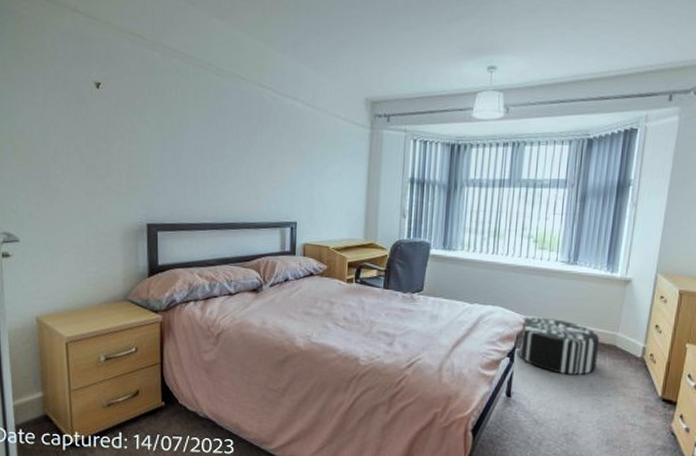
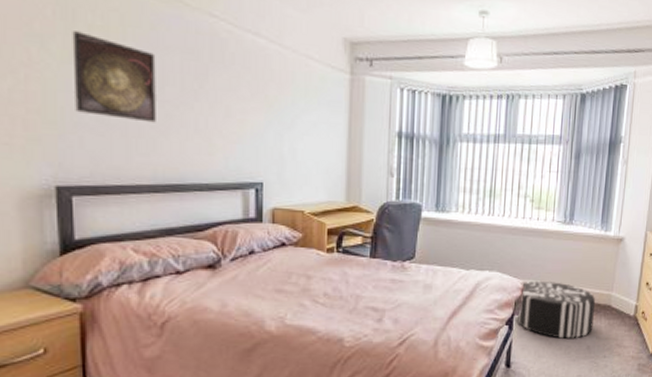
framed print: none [161,104,219,174] -> present [72,31,156,123]

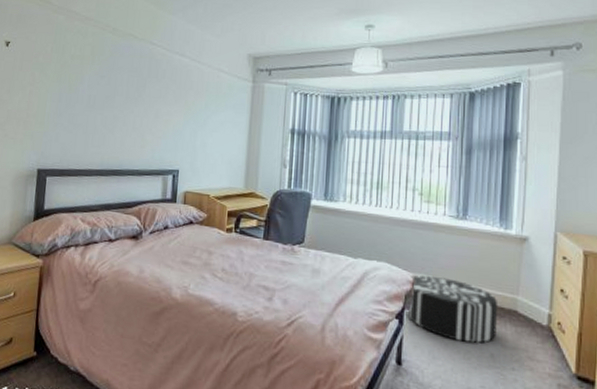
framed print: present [72,31,156,123] -> none [56,60,112,123]

